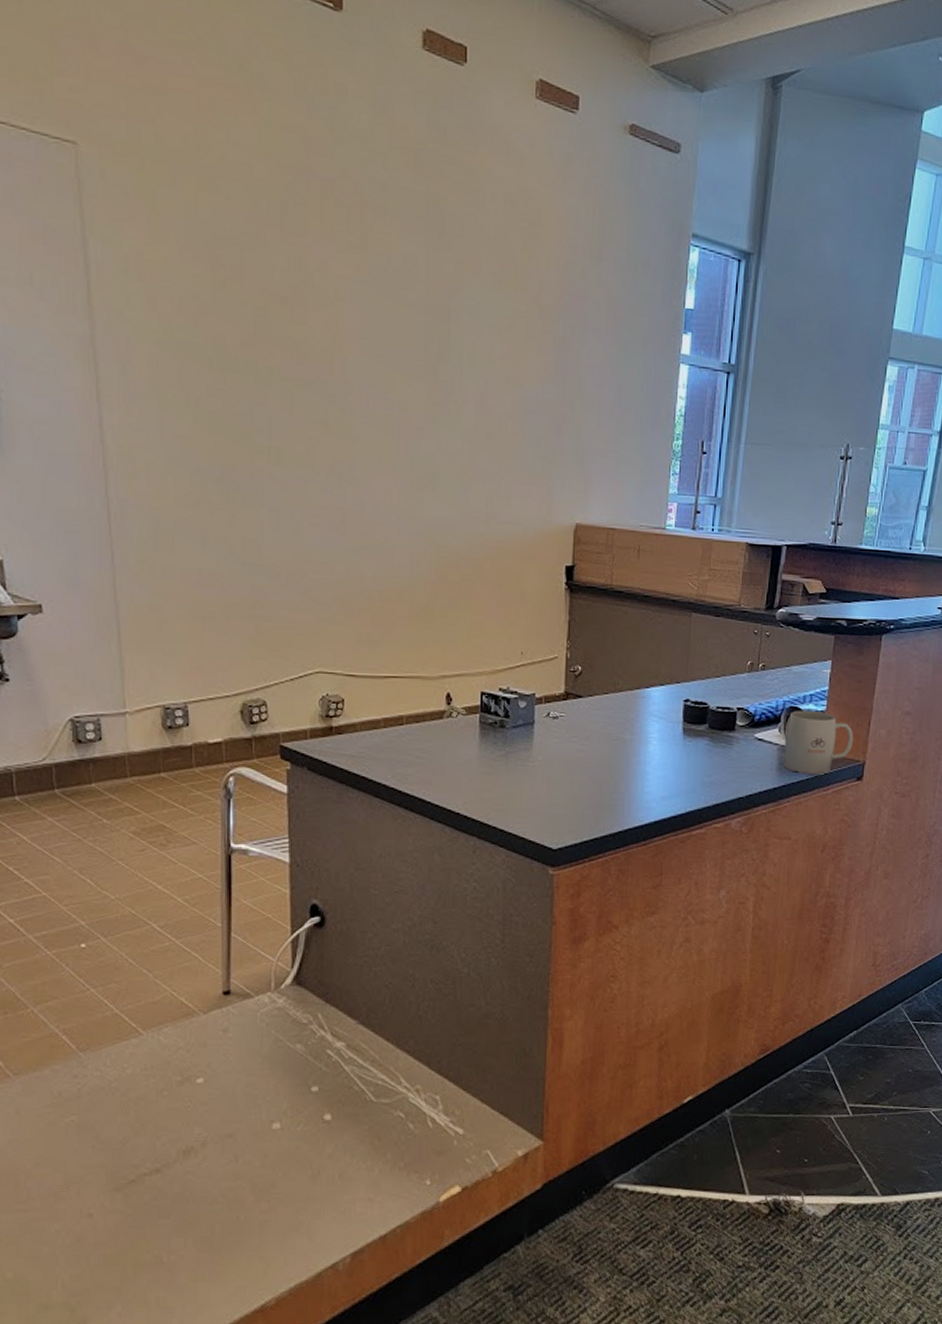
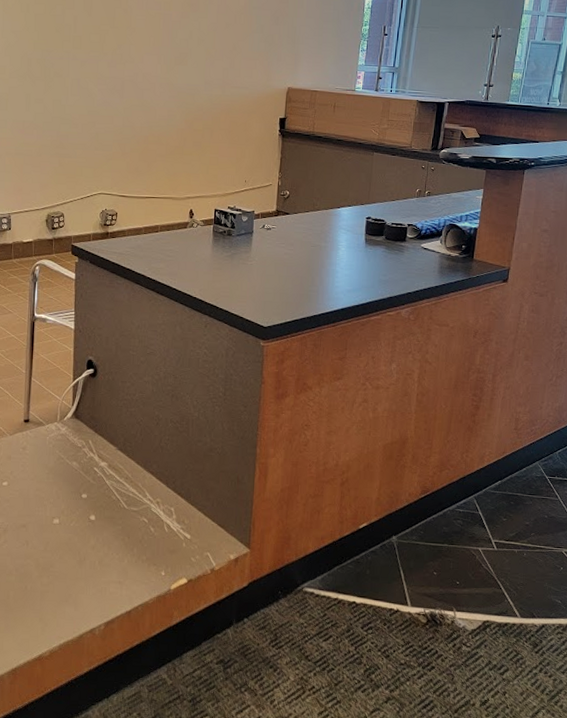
mug: present [784,710,854,775] -> none [444,226,501,277]

